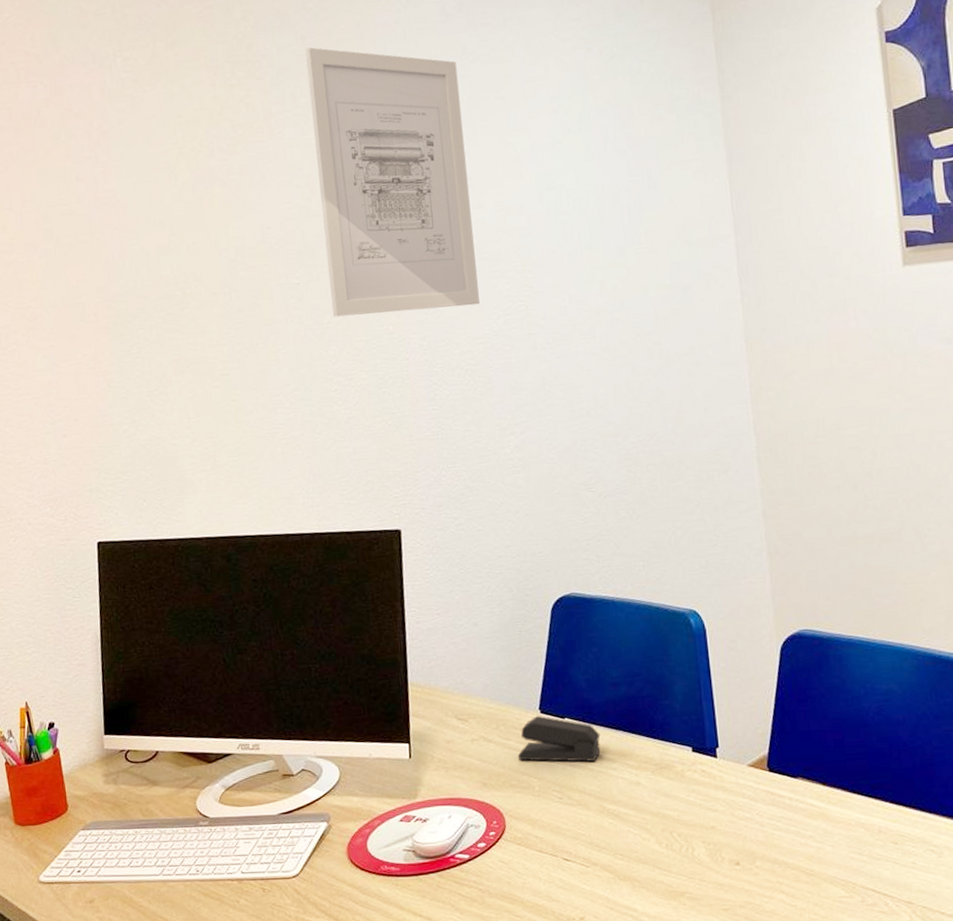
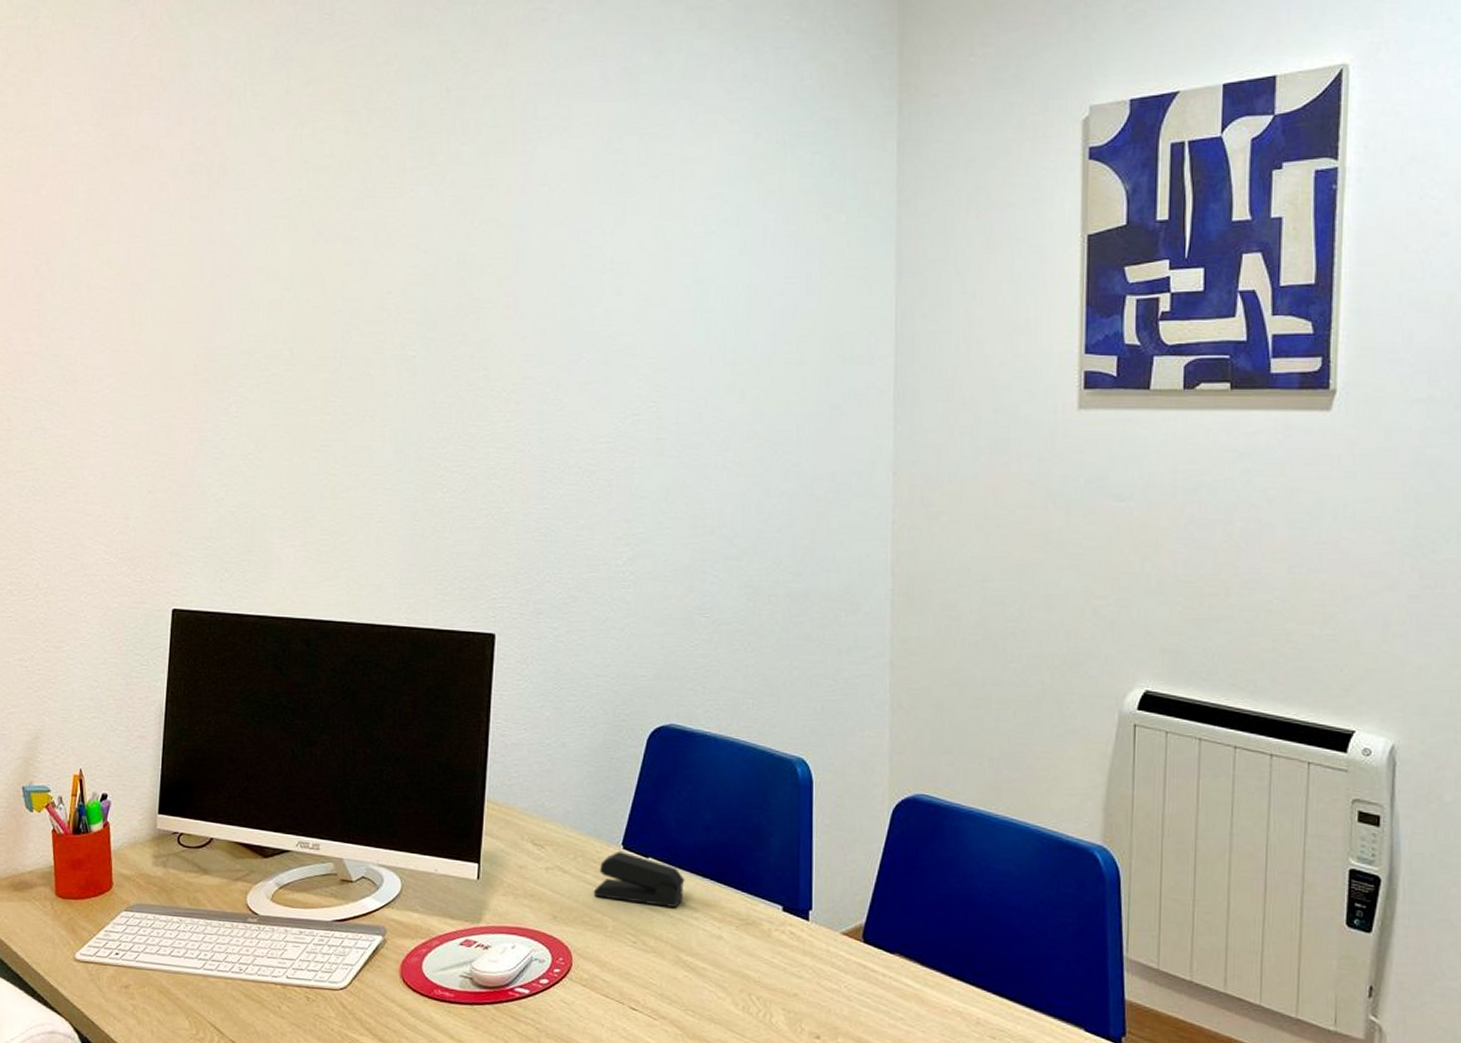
wall art: present [305,47,480,317] -> none [447,101,611,401]

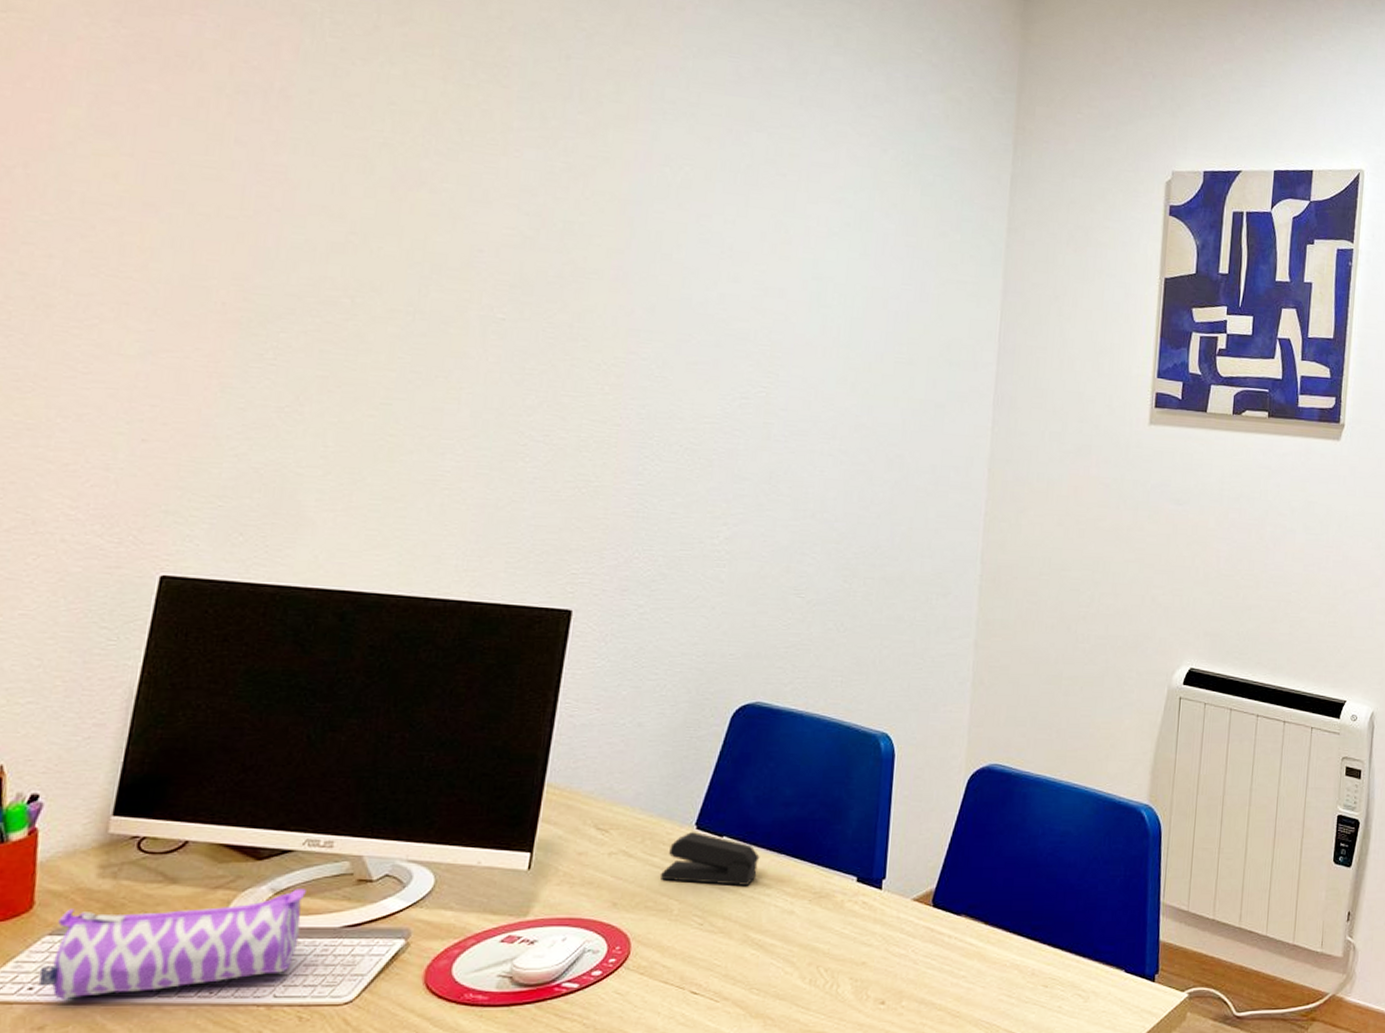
pencil case: none [121,884,302,965] -> present [38,889,306,999]

